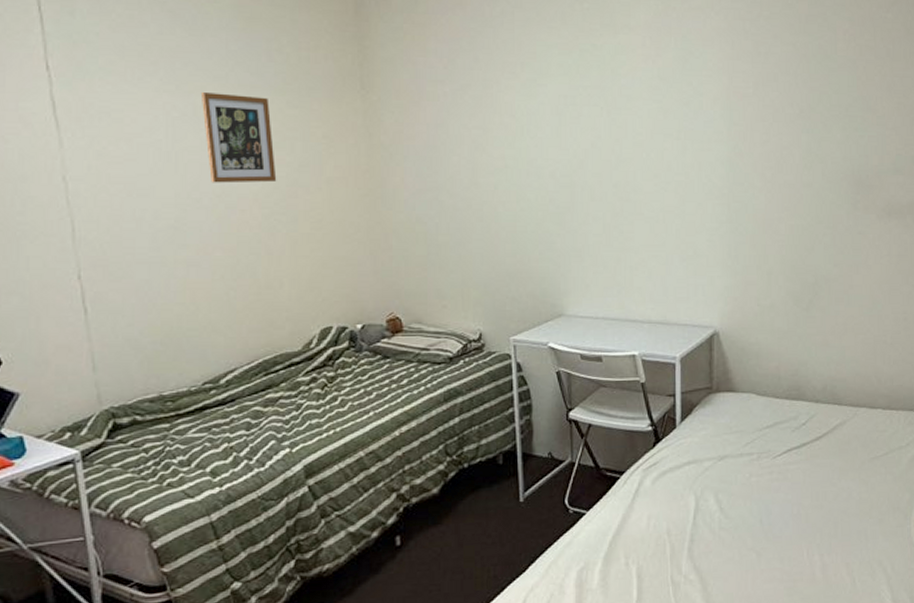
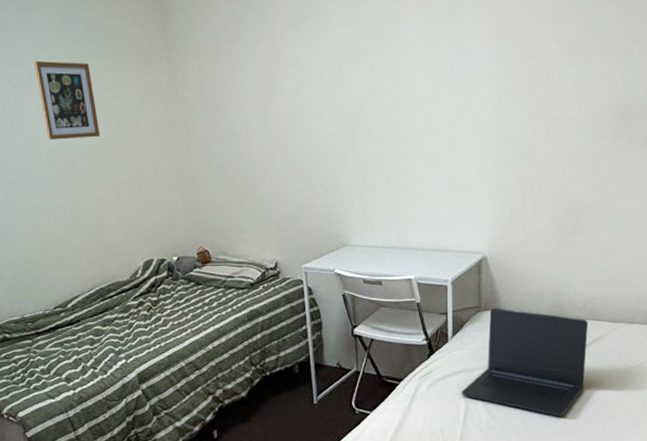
laptop: none [690,389,829,515] -> present [461,308,589,417]

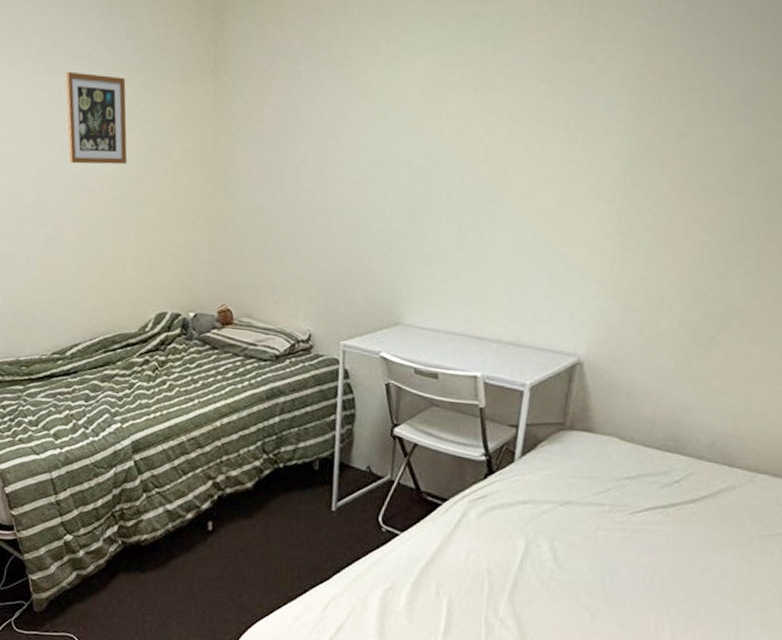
laptop: present [461,308,589,417] -> none [521,428,715,583]

